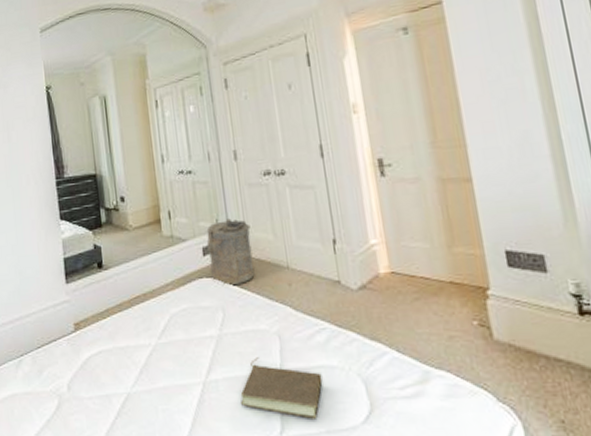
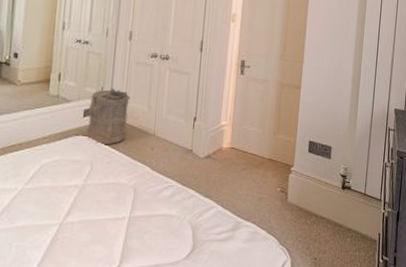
book: present [240,357,323,419] -> none [90,205,162,255]

